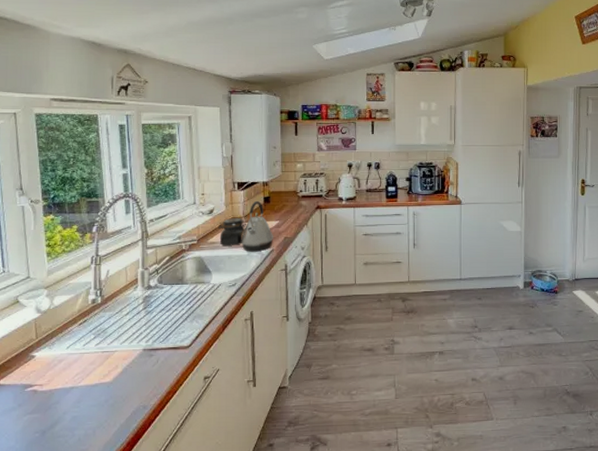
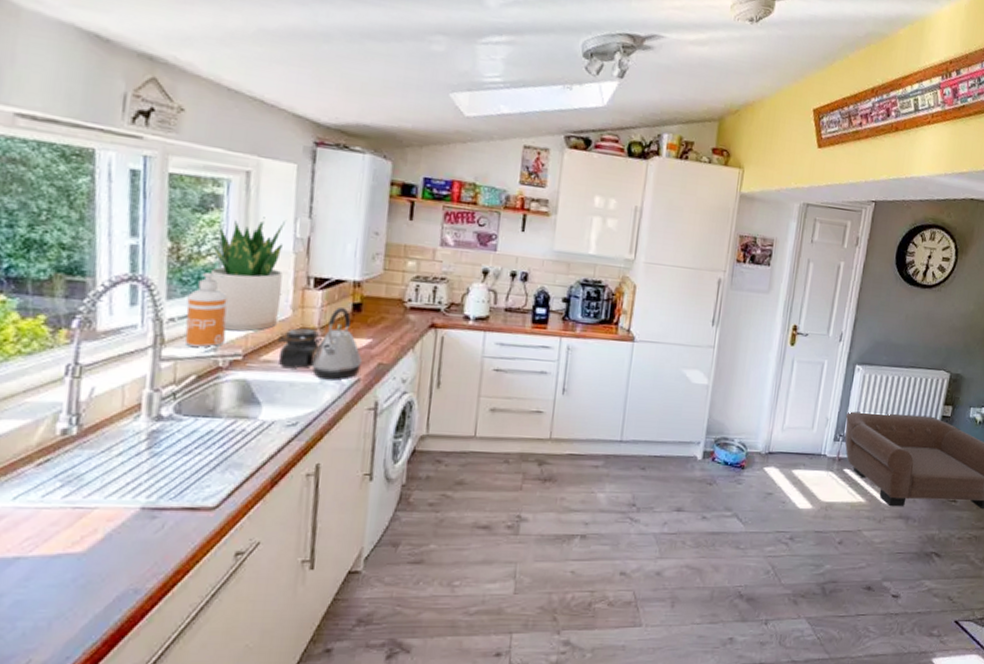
soap dispenser: none [159,187,185,238] -> present [185,272,228,348]
planter: none [171,145,218,224] -> present [211,217,285,332]

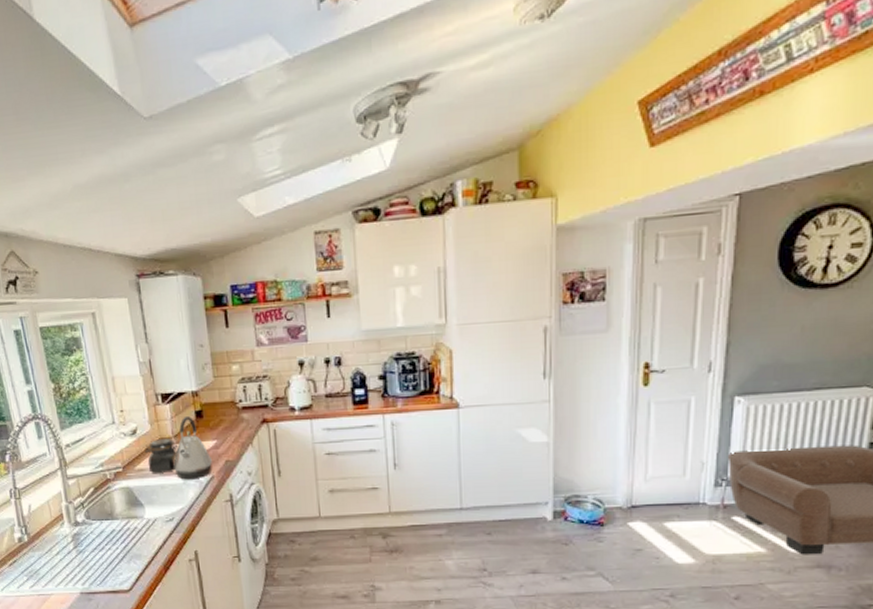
soap dispenser: present [185,272,228,348] -> none [74,403,107,466]
planter: present [211,217,285,332] -> none [80,349,141,449]

